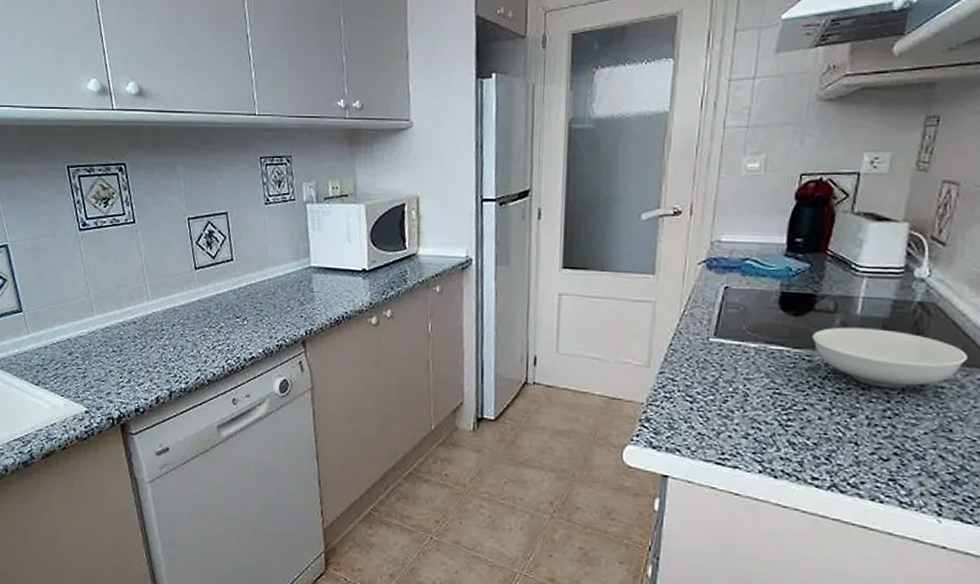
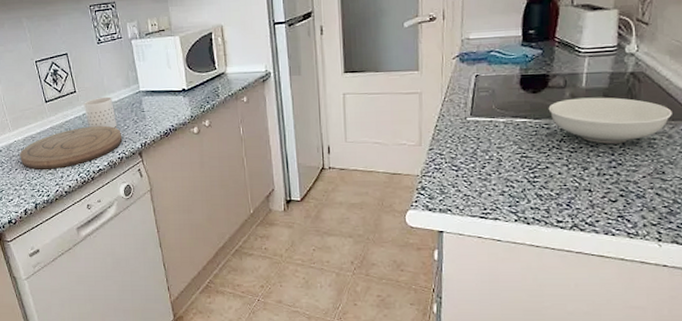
cutting board: none [157,303,284,351] -> present [20,125,123,170]
mug: none [240,269,279,309] -> present [83,96,117,129]

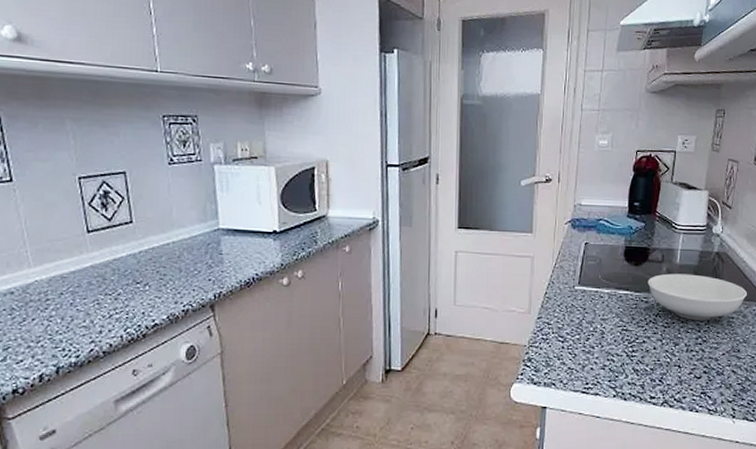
cutting board: present [20,125,123,170] -> none [41,268,190,321]
mug: present [83,96,117,129] -> none [141,231,185,273]

